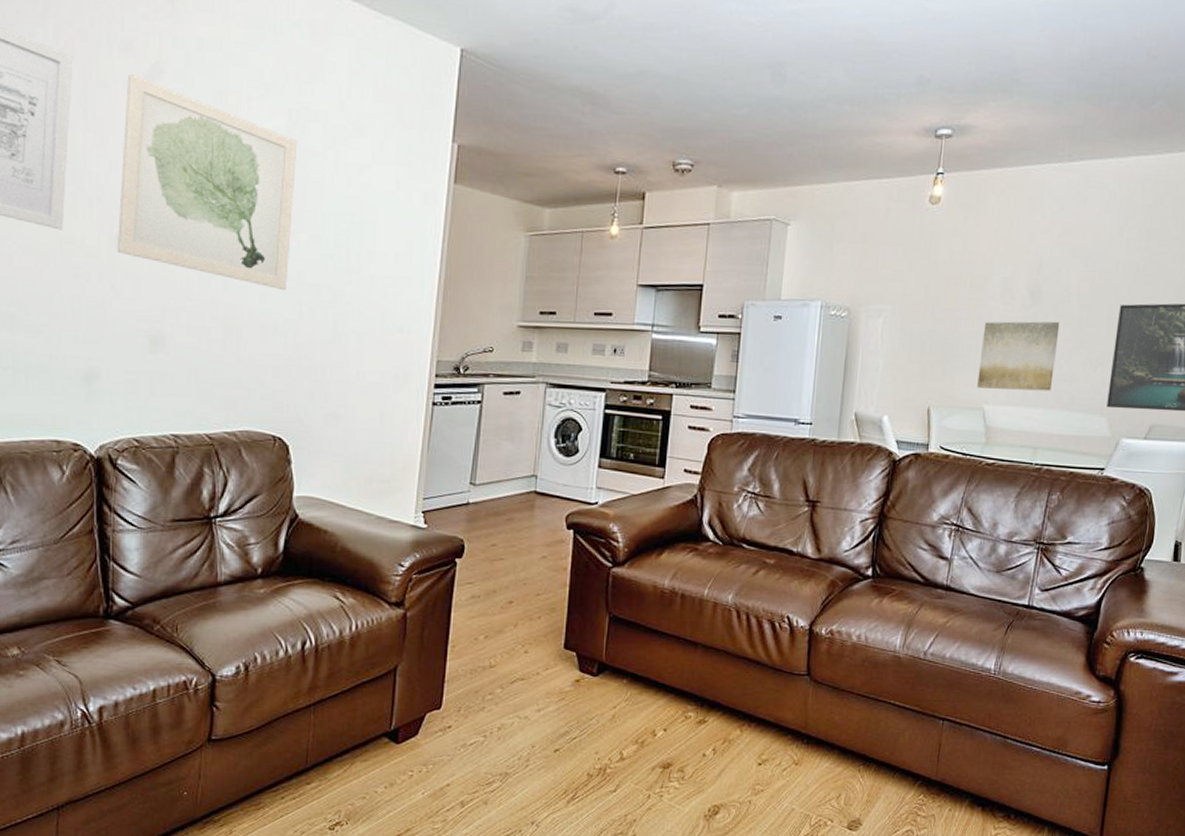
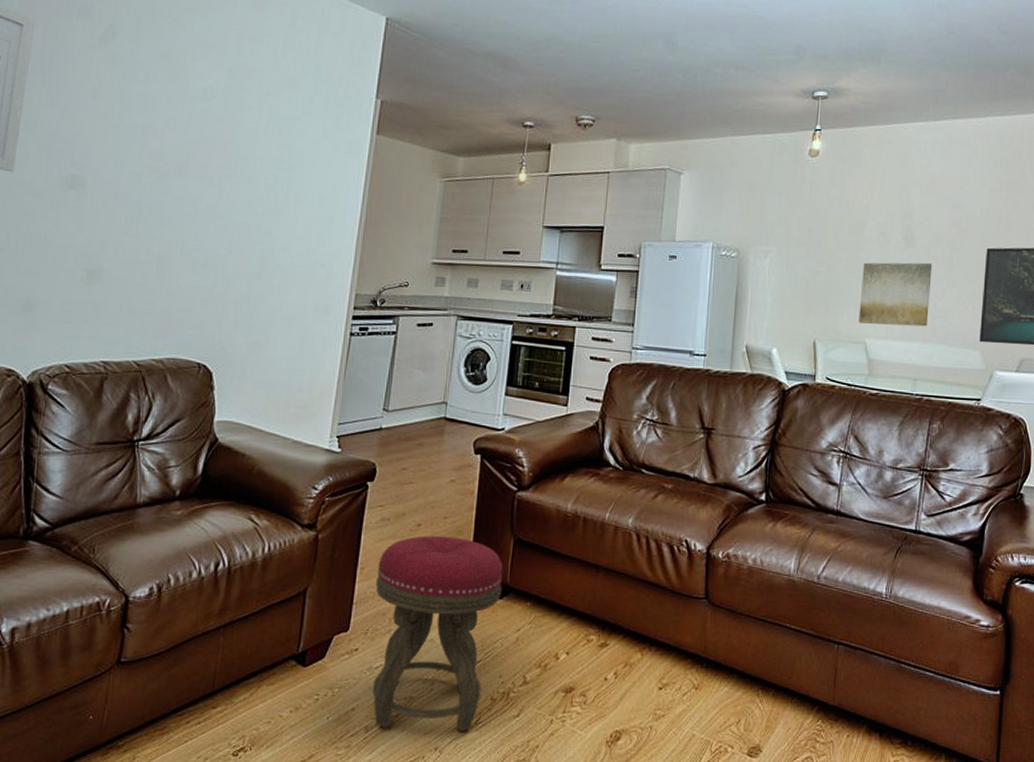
wall art: present [117,73,298,291] -> none [62,35,235,229]
stool: none [467,613,599,806] -> present [372,535,503,731]

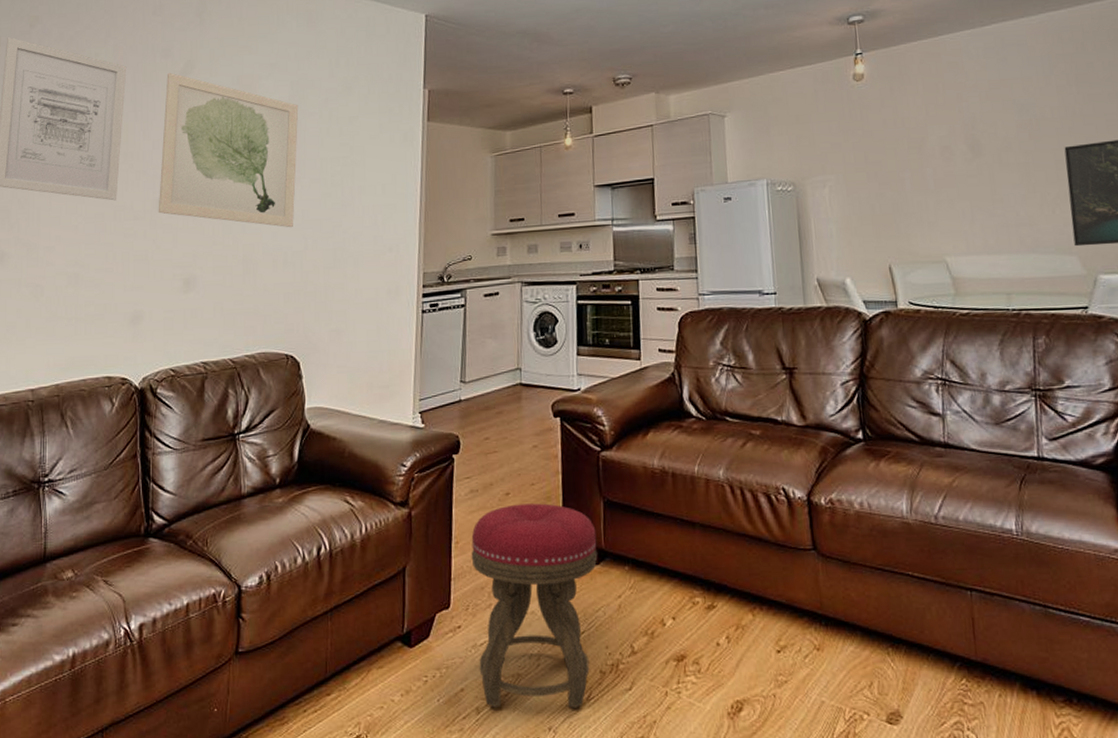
wall art: none [62,35,235,229] -> present [158,72,299,228]
wall art: present [859,262,933,327] -> none [929,170,1012,242]

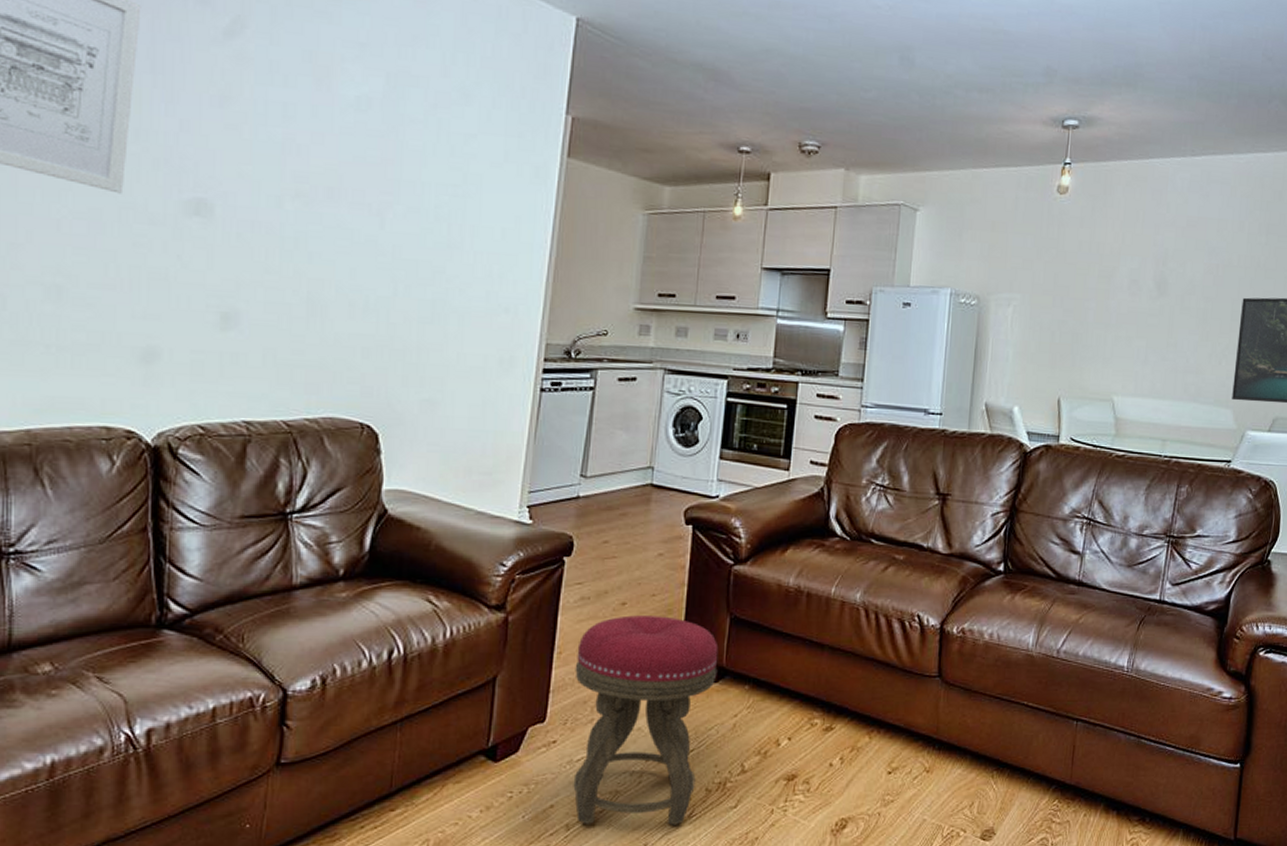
wall art: present [158,72,299,228] -> none [185,26,396,266]

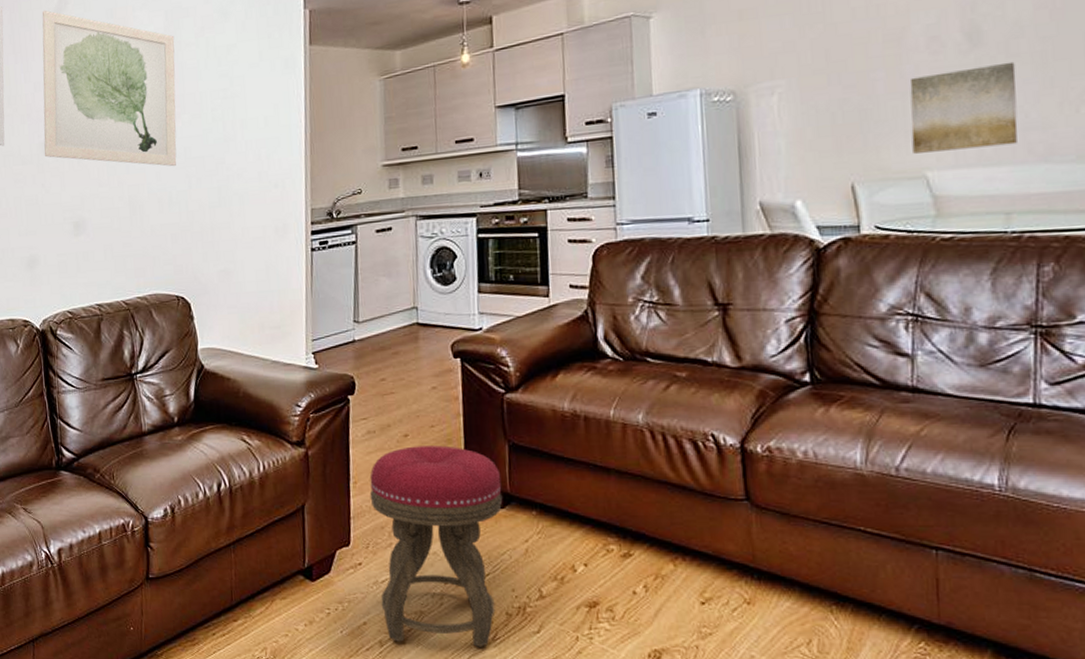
wall art: none [185,26,396,266] -> present [42,10,177,167]
wall art: none [1106,312,1186,383] -> present [909,61,1018,154]

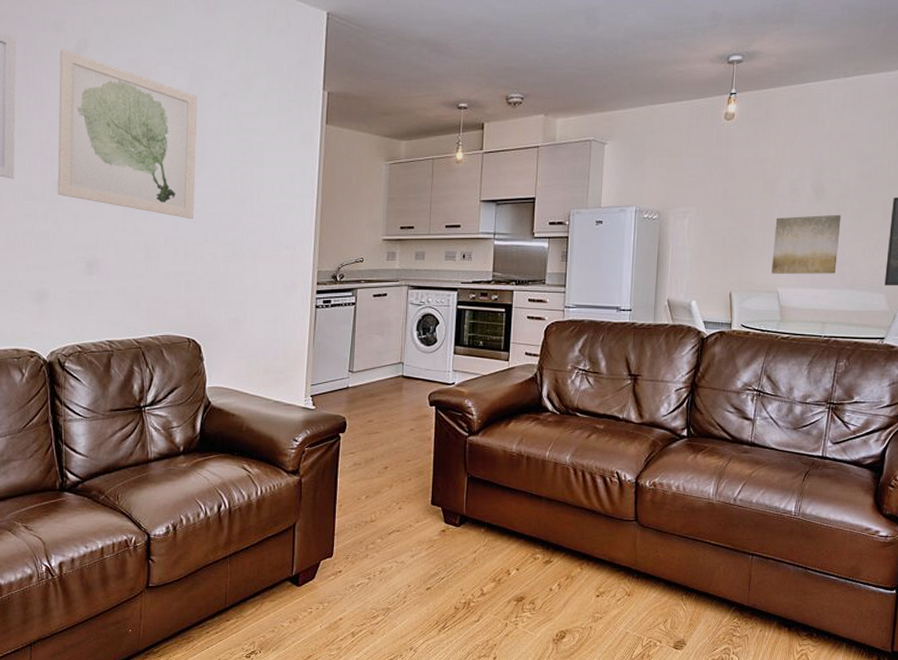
stool: present [369,445,502,647] -> none [352,476,460,634]

